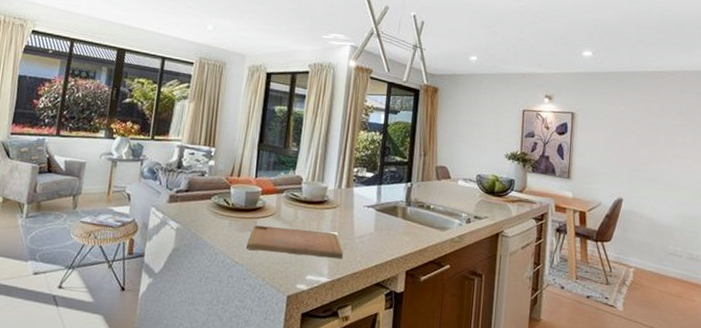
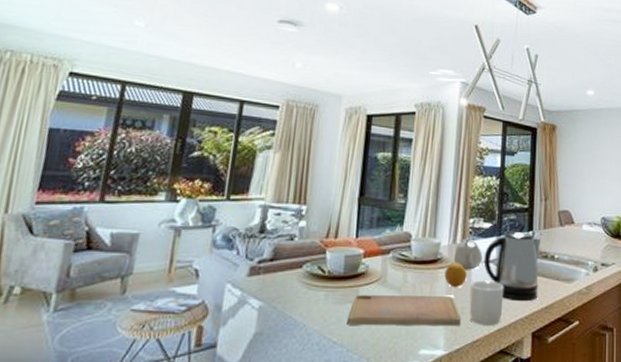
fruit: none [330,205,350,227] -> present [444,263,467,288]
teapot: none [338,183,364,213] -> present [453,237,483,270]
mug: none [350,222,383,262] -> present [469,280,504,325]
kettle: none [365,182,419,244] -> present [483,232,542,302]

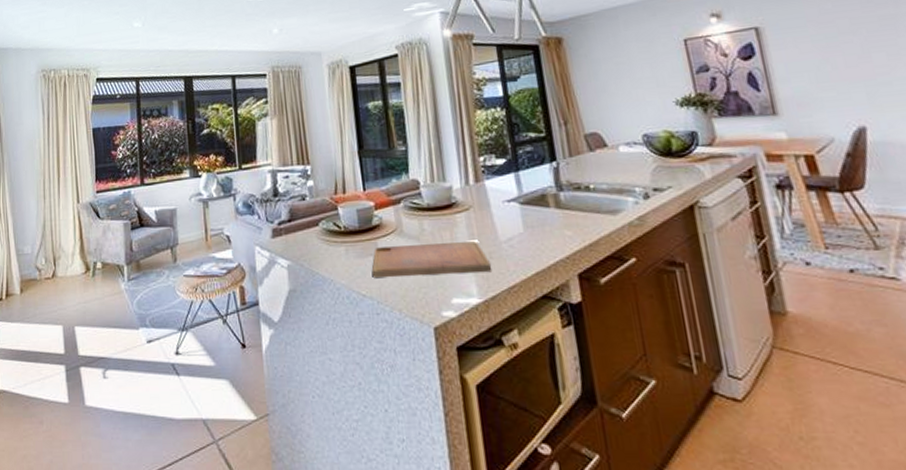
fruit: present [444,263,467,288] -> none [462,205,489,232]
teapot: present [453,237,483,270] -> none [469,177,503,212]
mug: present [469,280,504,325] -> none [494,220,538,270]
kettle: present [483,232,542,302] -> none [503,164,578,241]

